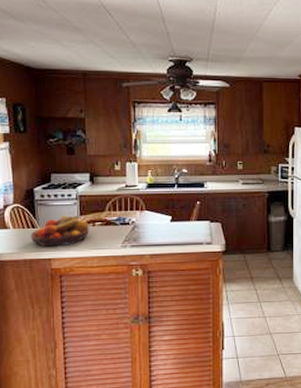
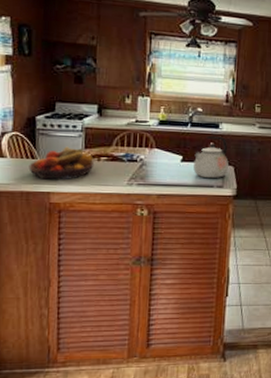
kettle: none [183,195,217,236] -> present [193,136,230,179]

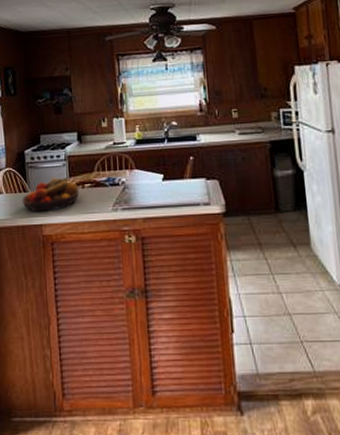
kettle: present [193,136,230,179] -> none [175,149,214,196]

